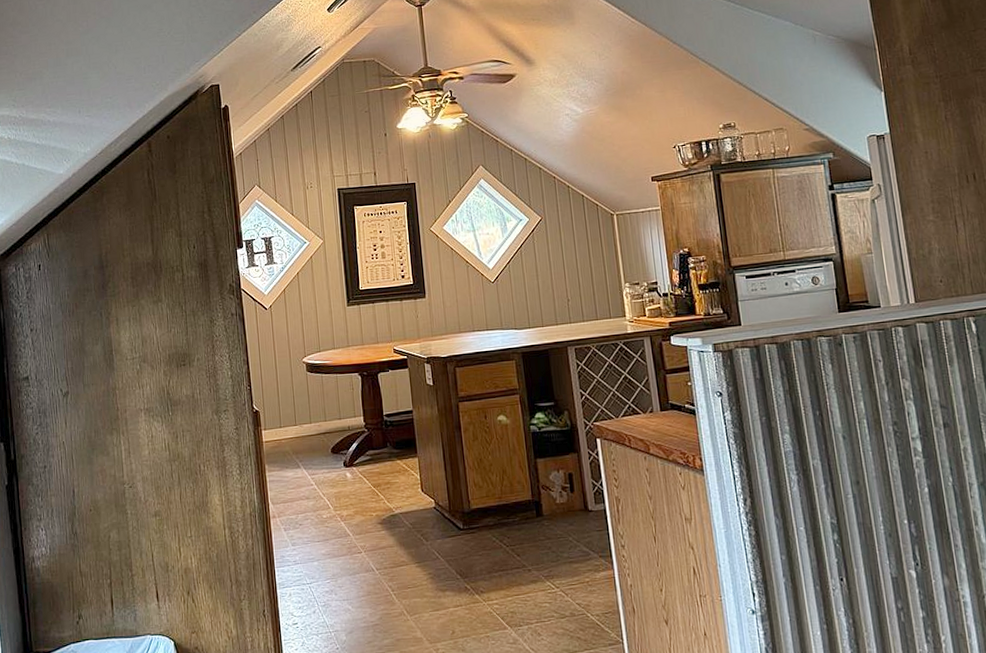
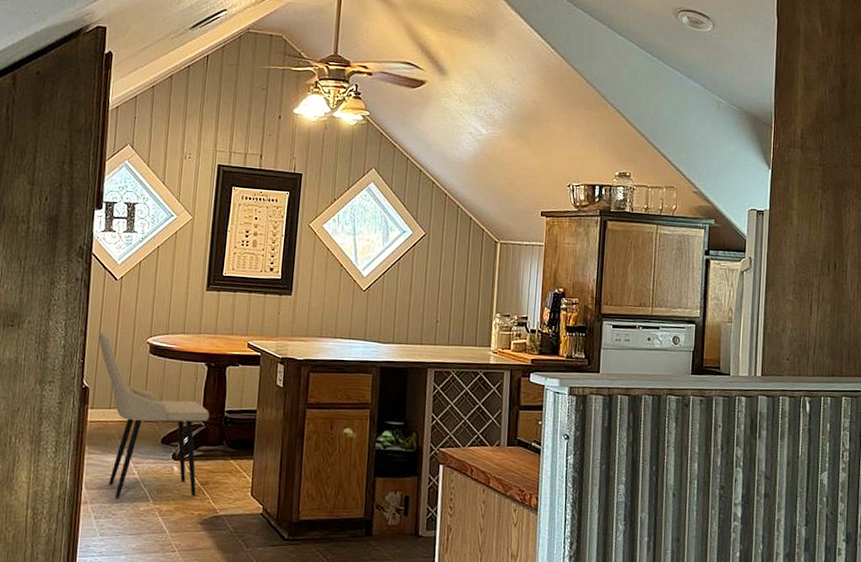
dining chair: none [258,358,371,510] -> present [97,331,209,499]

